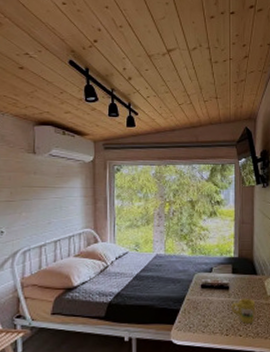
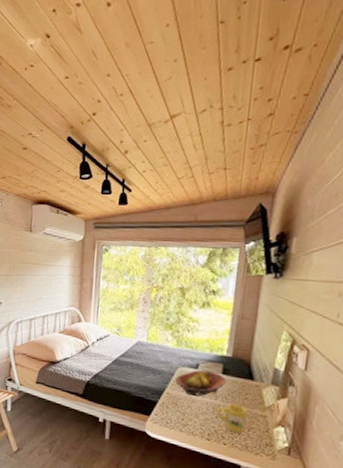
fruit bowl: none [194,272,236,299] -> present [175,369,227,397]

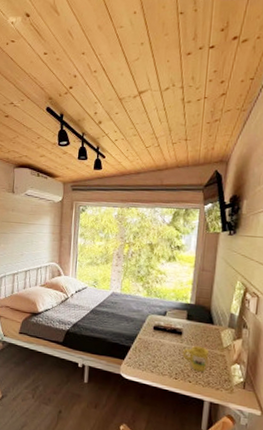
fruit bowl: present [175,369,227,397] -> none [146,316,191,341]

